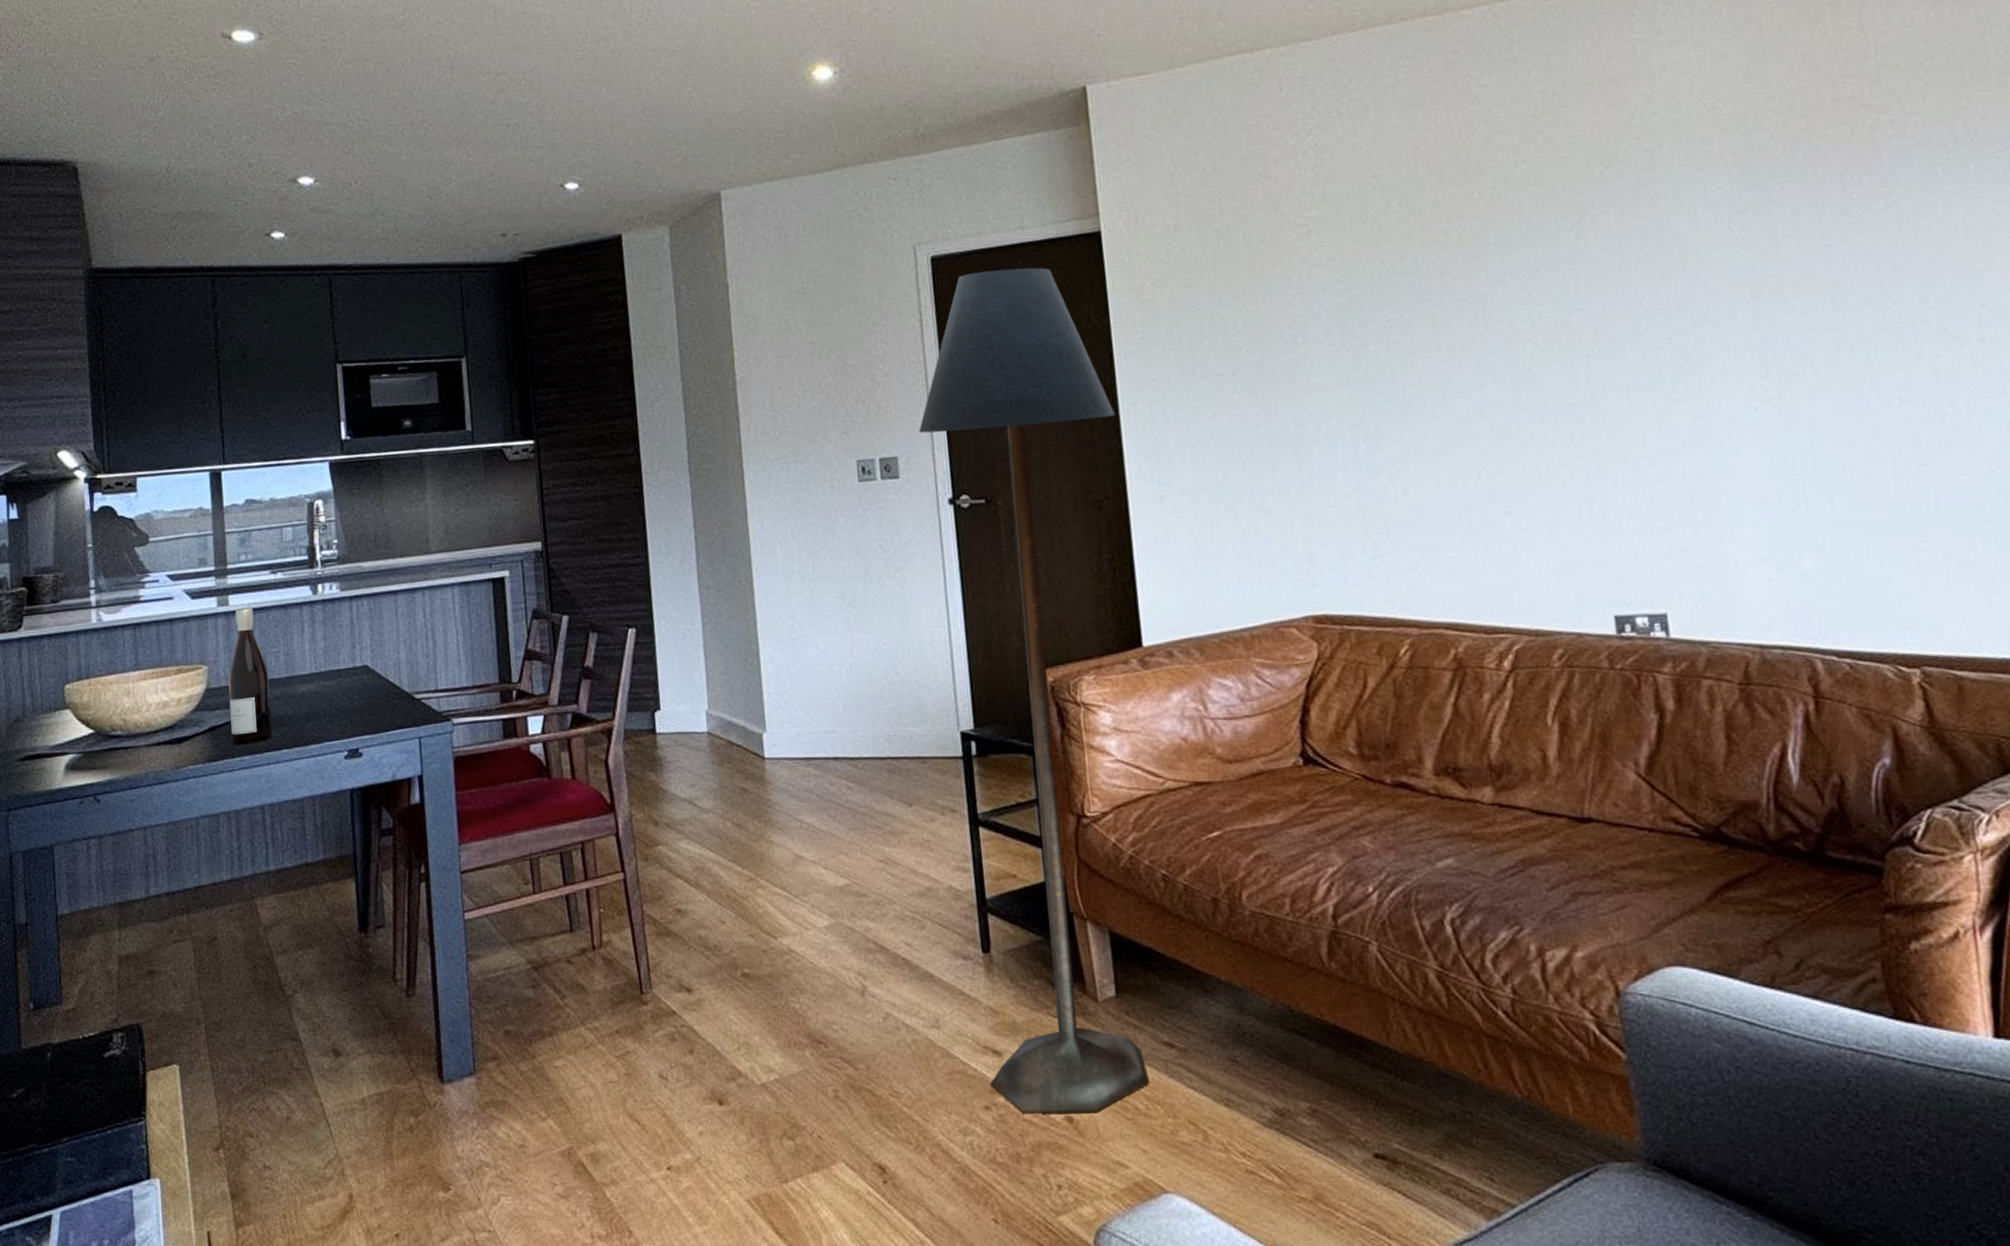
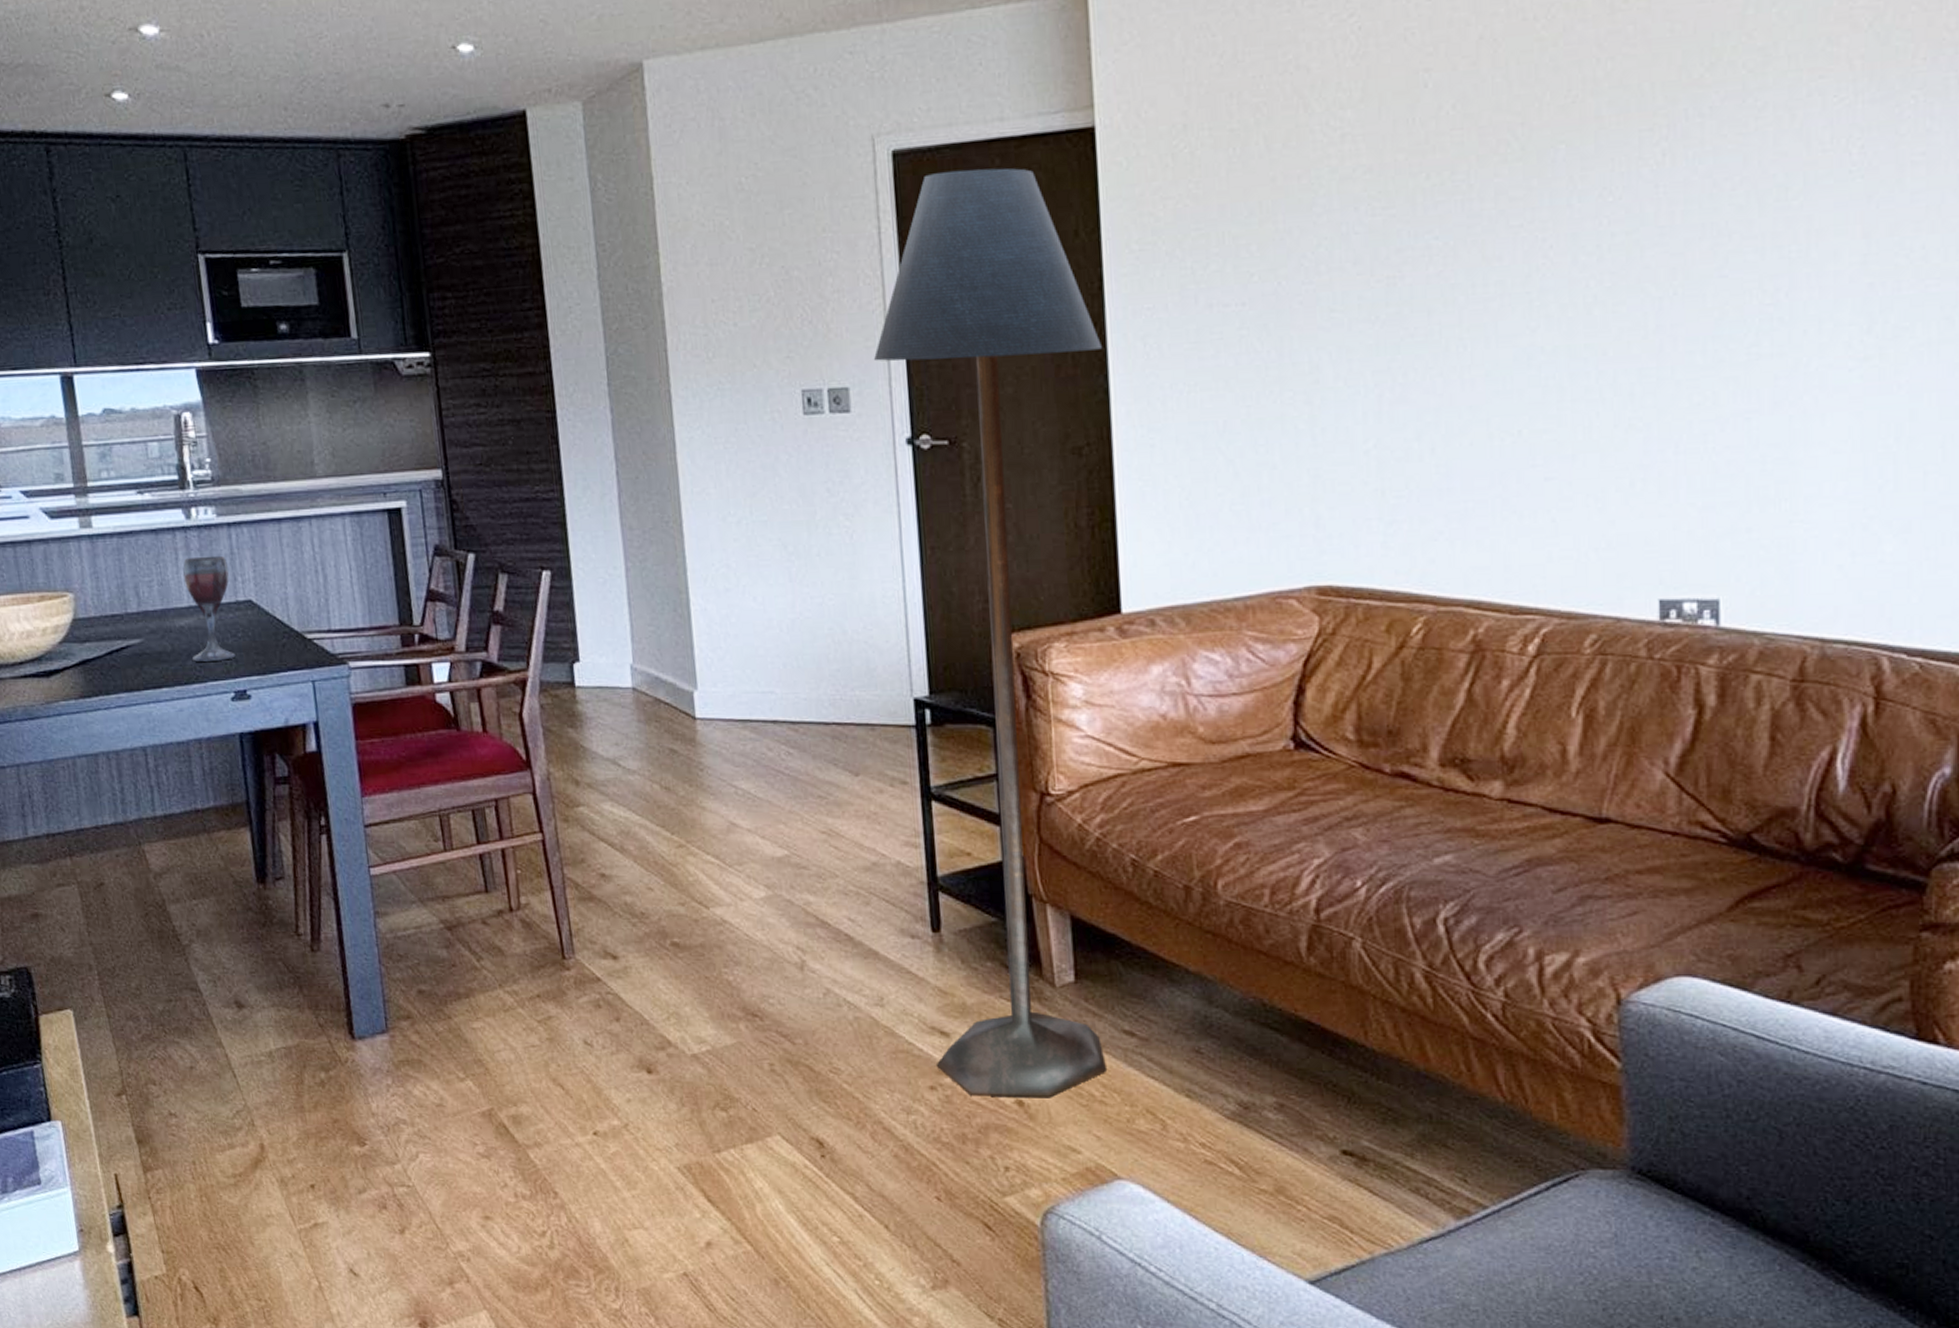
bottle: present [228,607,273,746] -> none [97,530,151,682]
cup: none [307,626,350,724] -> present [183,555,236,662]

